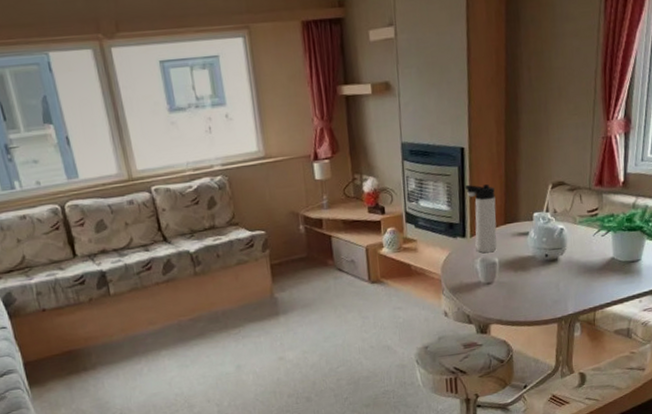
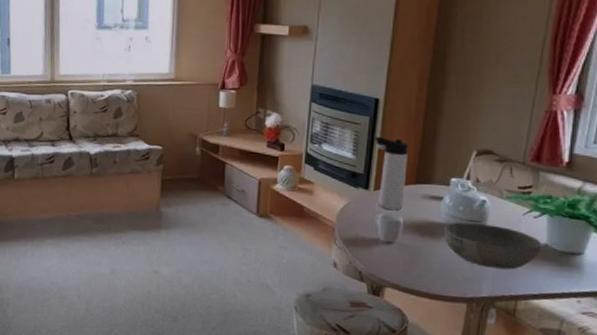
bowl: none [532,249,610,288] -> present [443,222,542,270]

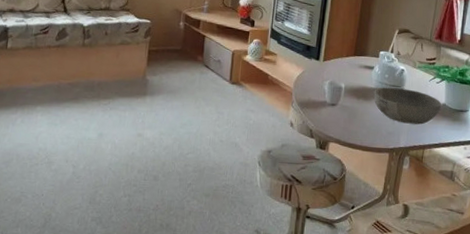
thermos bottle: present [374,136,408,211] -> none [324,16,350,78]

